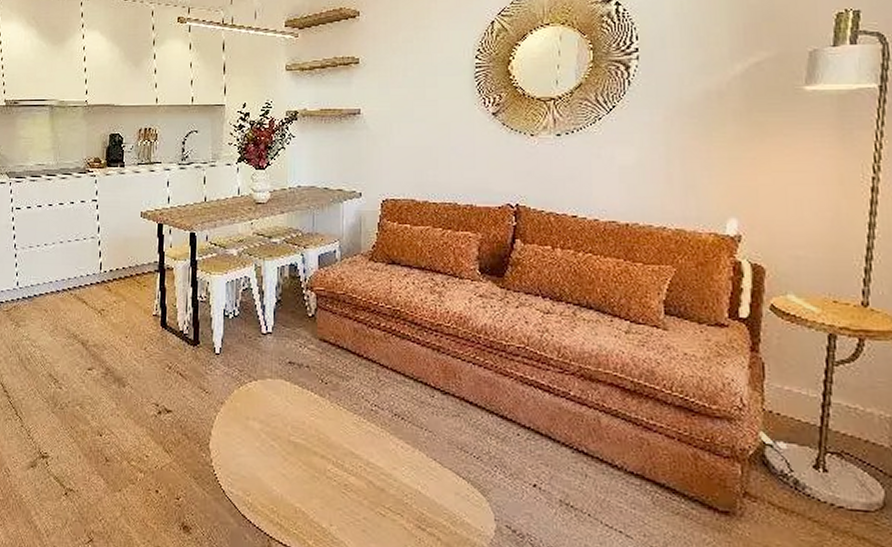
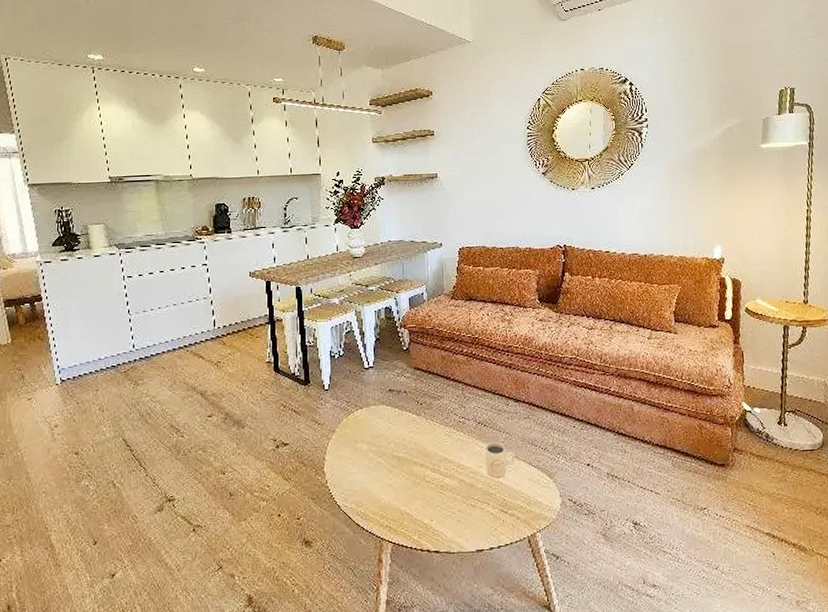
mug: none [401,439,438,486] -> present [485,441,515,478]

